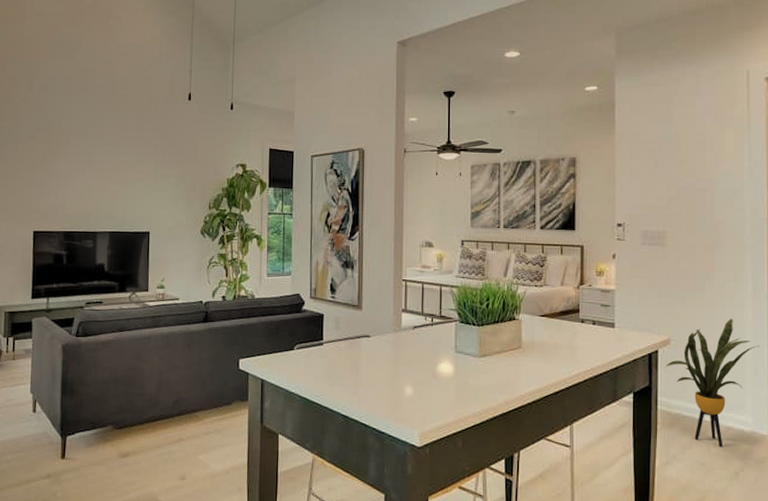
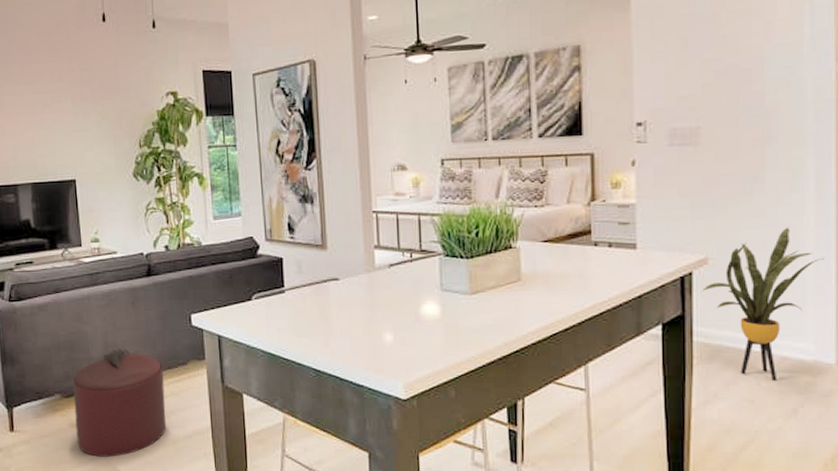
ottoman: none [123,386,210,488] -> present [72,348,167,457]

